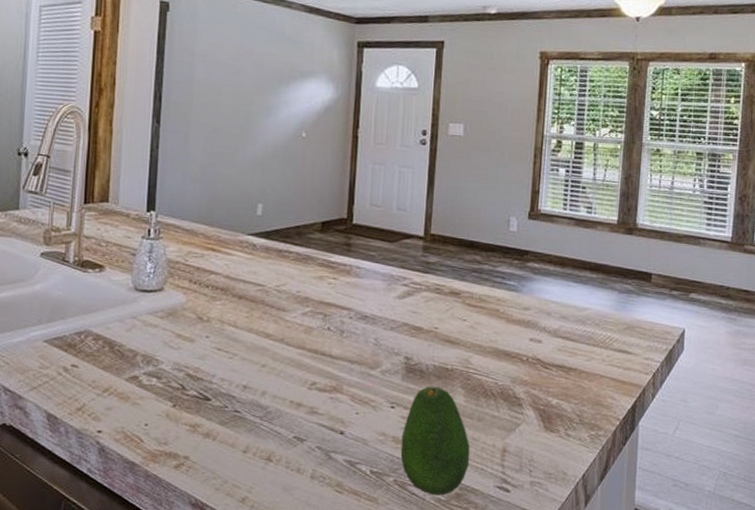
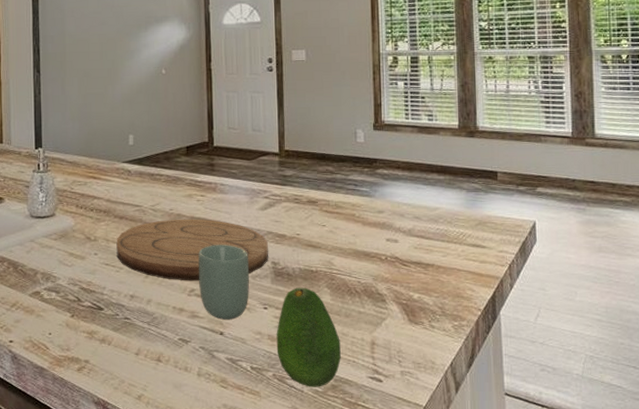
cutting board: none [231,302,402,374] -> present [116,219,268,281]
cup: none [321,334,380,418] -> present [197,245,250,320]

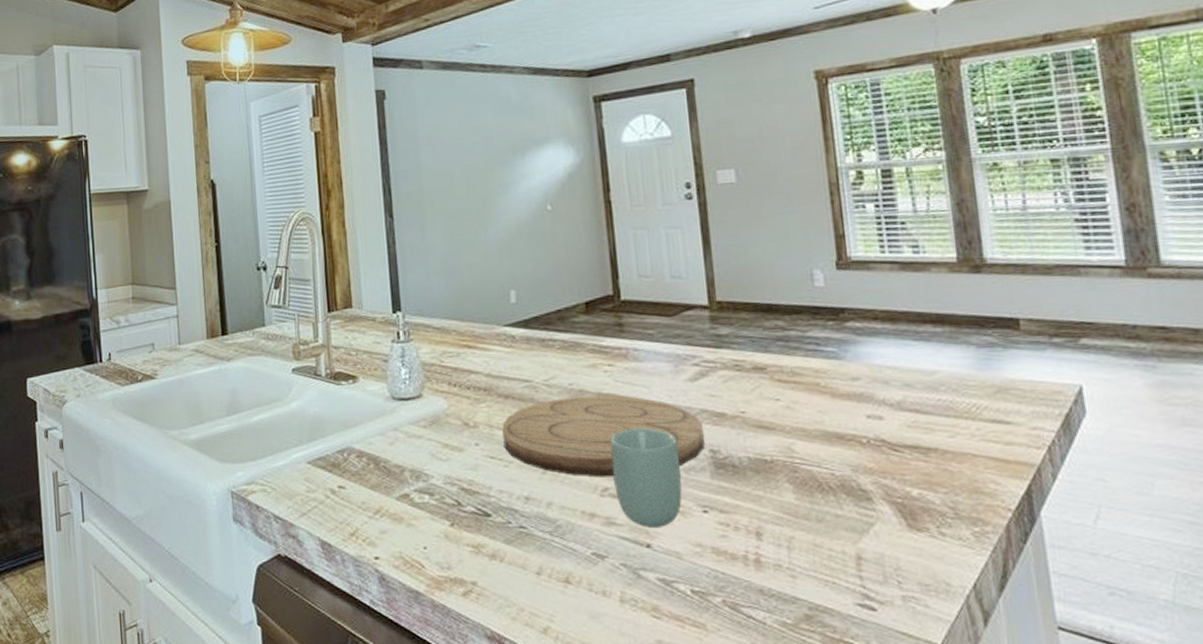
fruit: present [276,287,341,387] -> none [722,483,815,618]

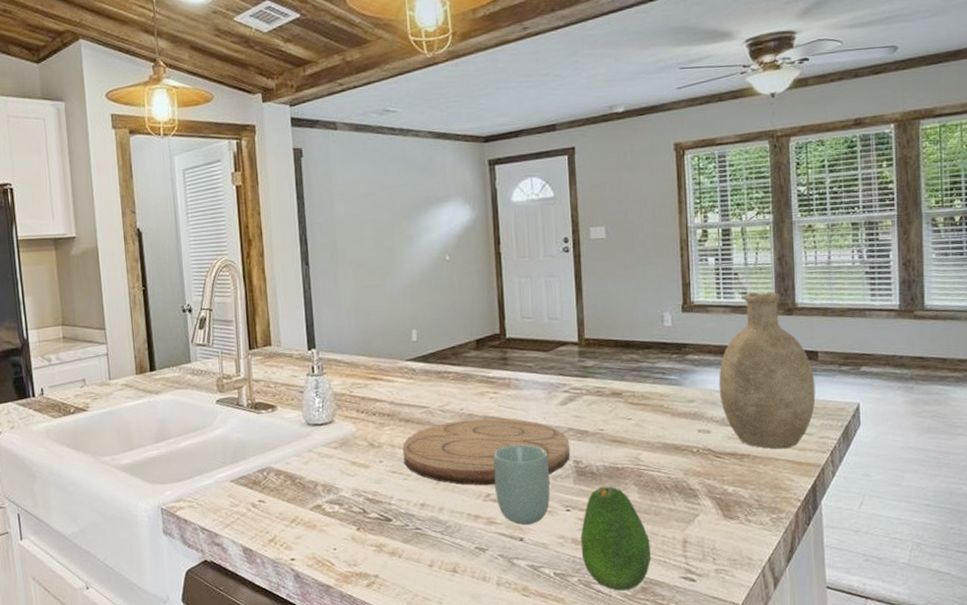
fruit: none [722,483,815,618] -> present [580,486,651,591]
decorative vase: none [889,244,1021,443] -> present [718,291,816,449]

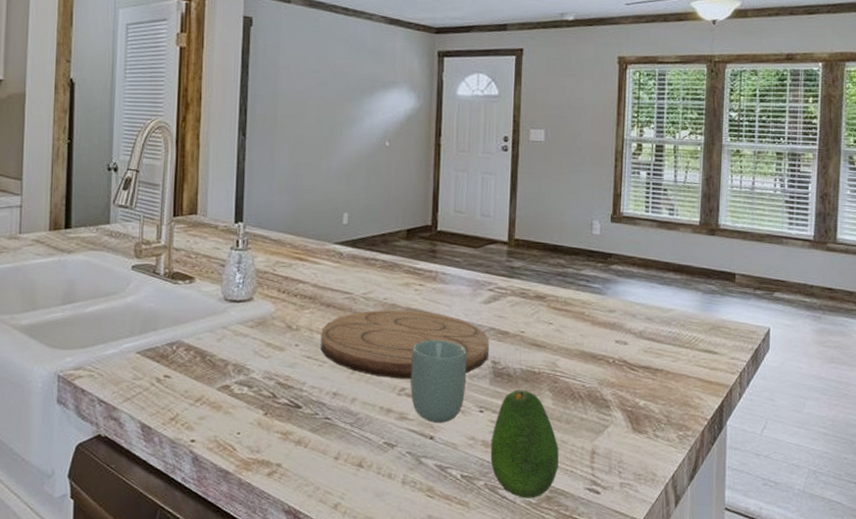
decorative vase: present [718,291,816,449] -> none [639,209,731,367]

